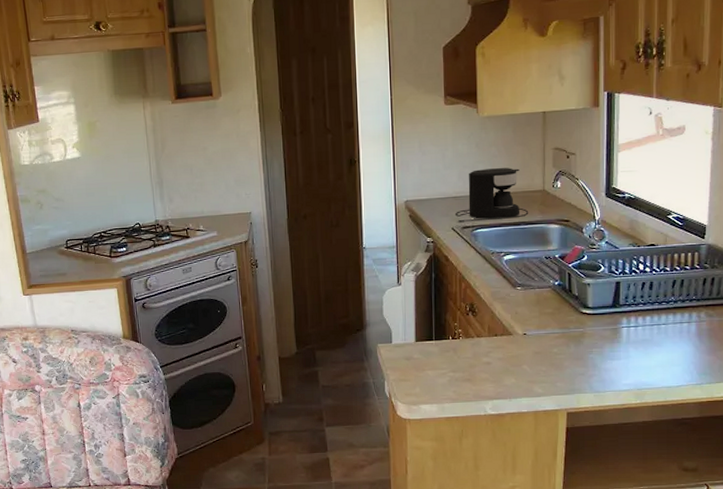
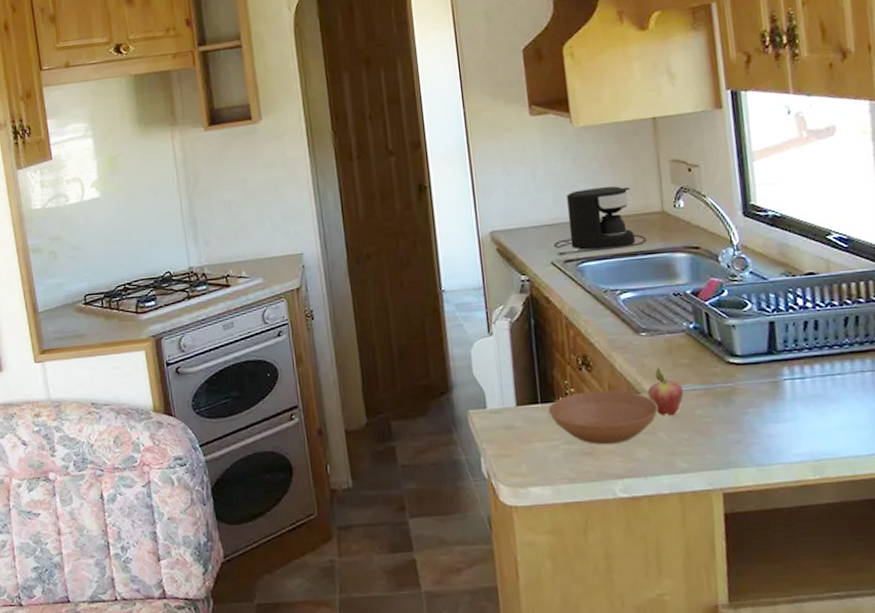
bowl: none [439,331,524,374] -> present [547,390,658,445]
fruit: none [517,315,546,353] -> present [647,367,684,416]

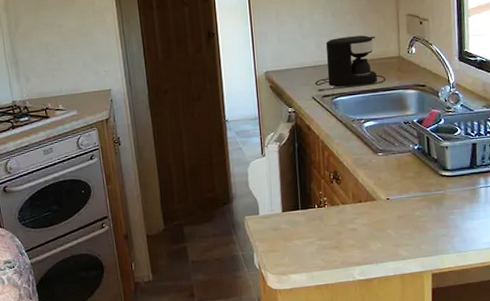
bowl: present [547,390,658,445] -> none [306,198,388,240]
fruit: present [647,367,684,416] -> none [381,180,408,217]

